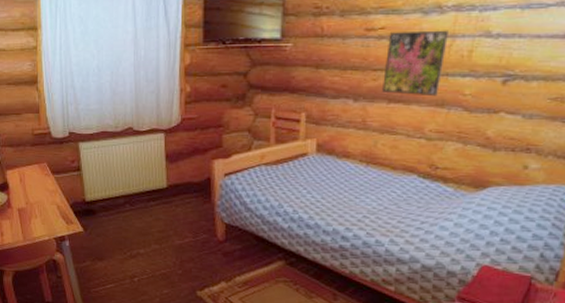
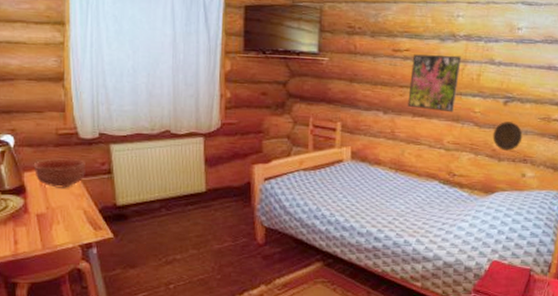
bowl: none [14,156,58,185] -> present [33,157,85,188]
decorative plate: none [486,104,526,138] -> present [492,122,523,151]

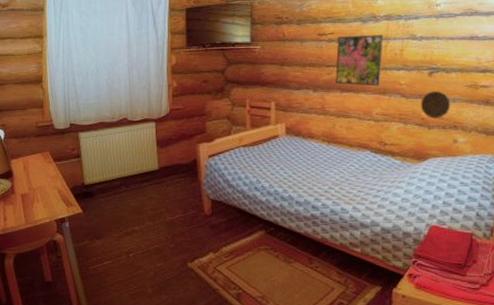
bowl: present [33,157,85,188] -> none [19,145,59,172]

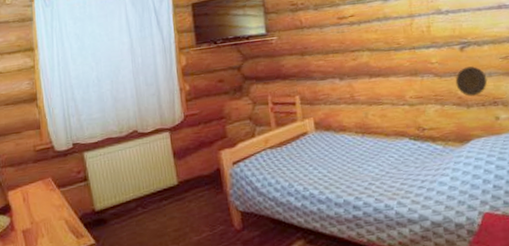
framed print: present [335,34,383,87] -> none [359,12,410,70]

